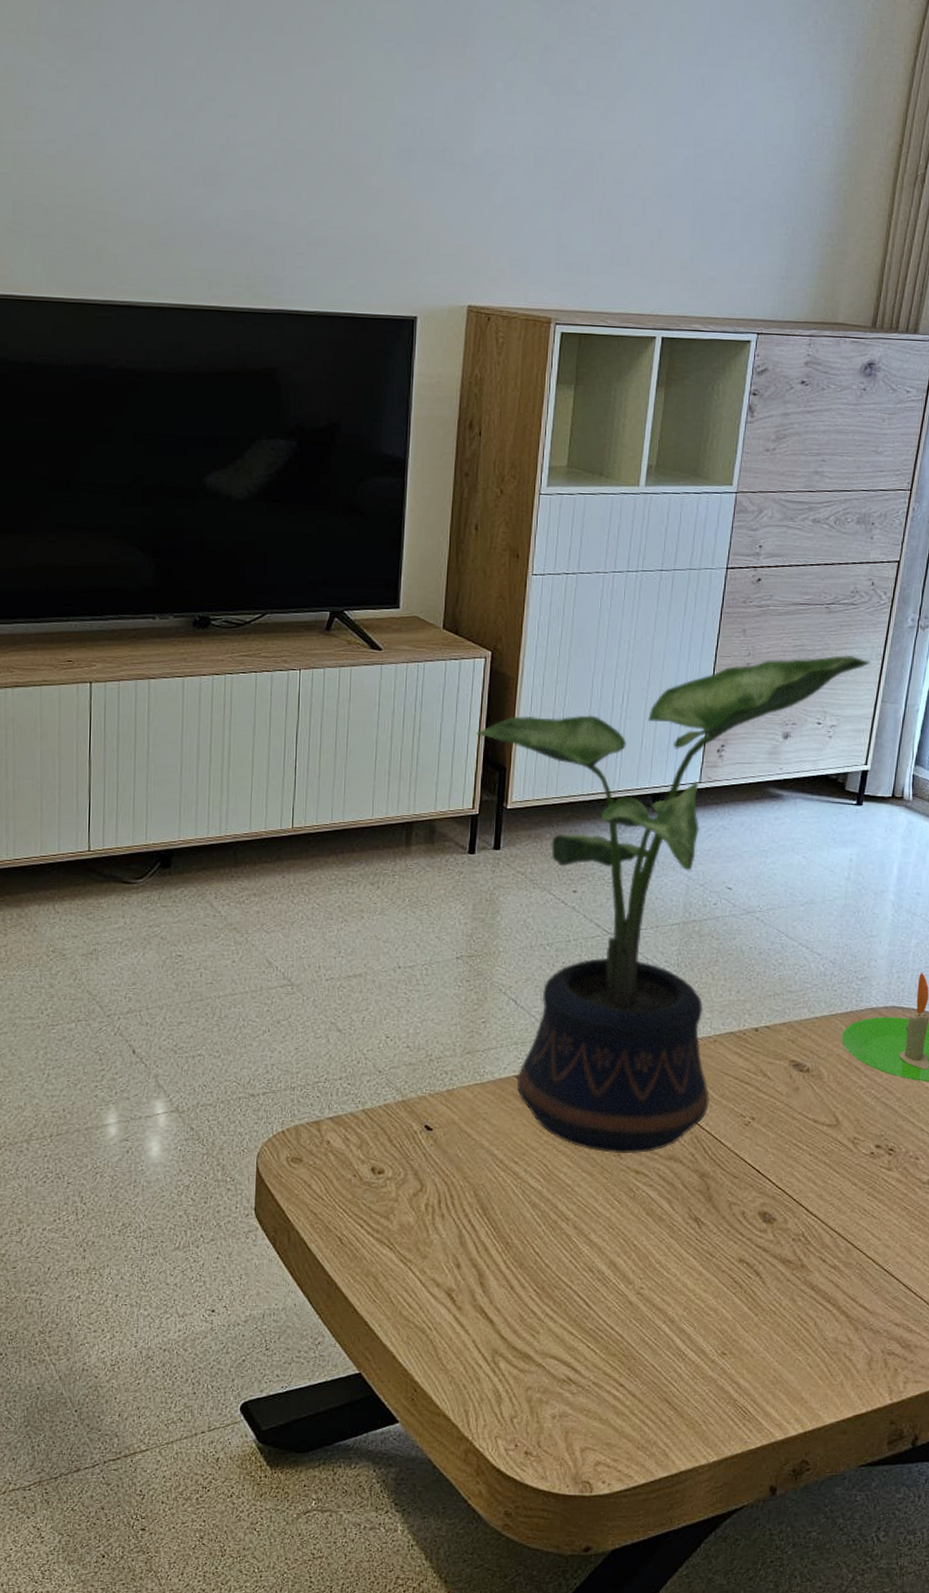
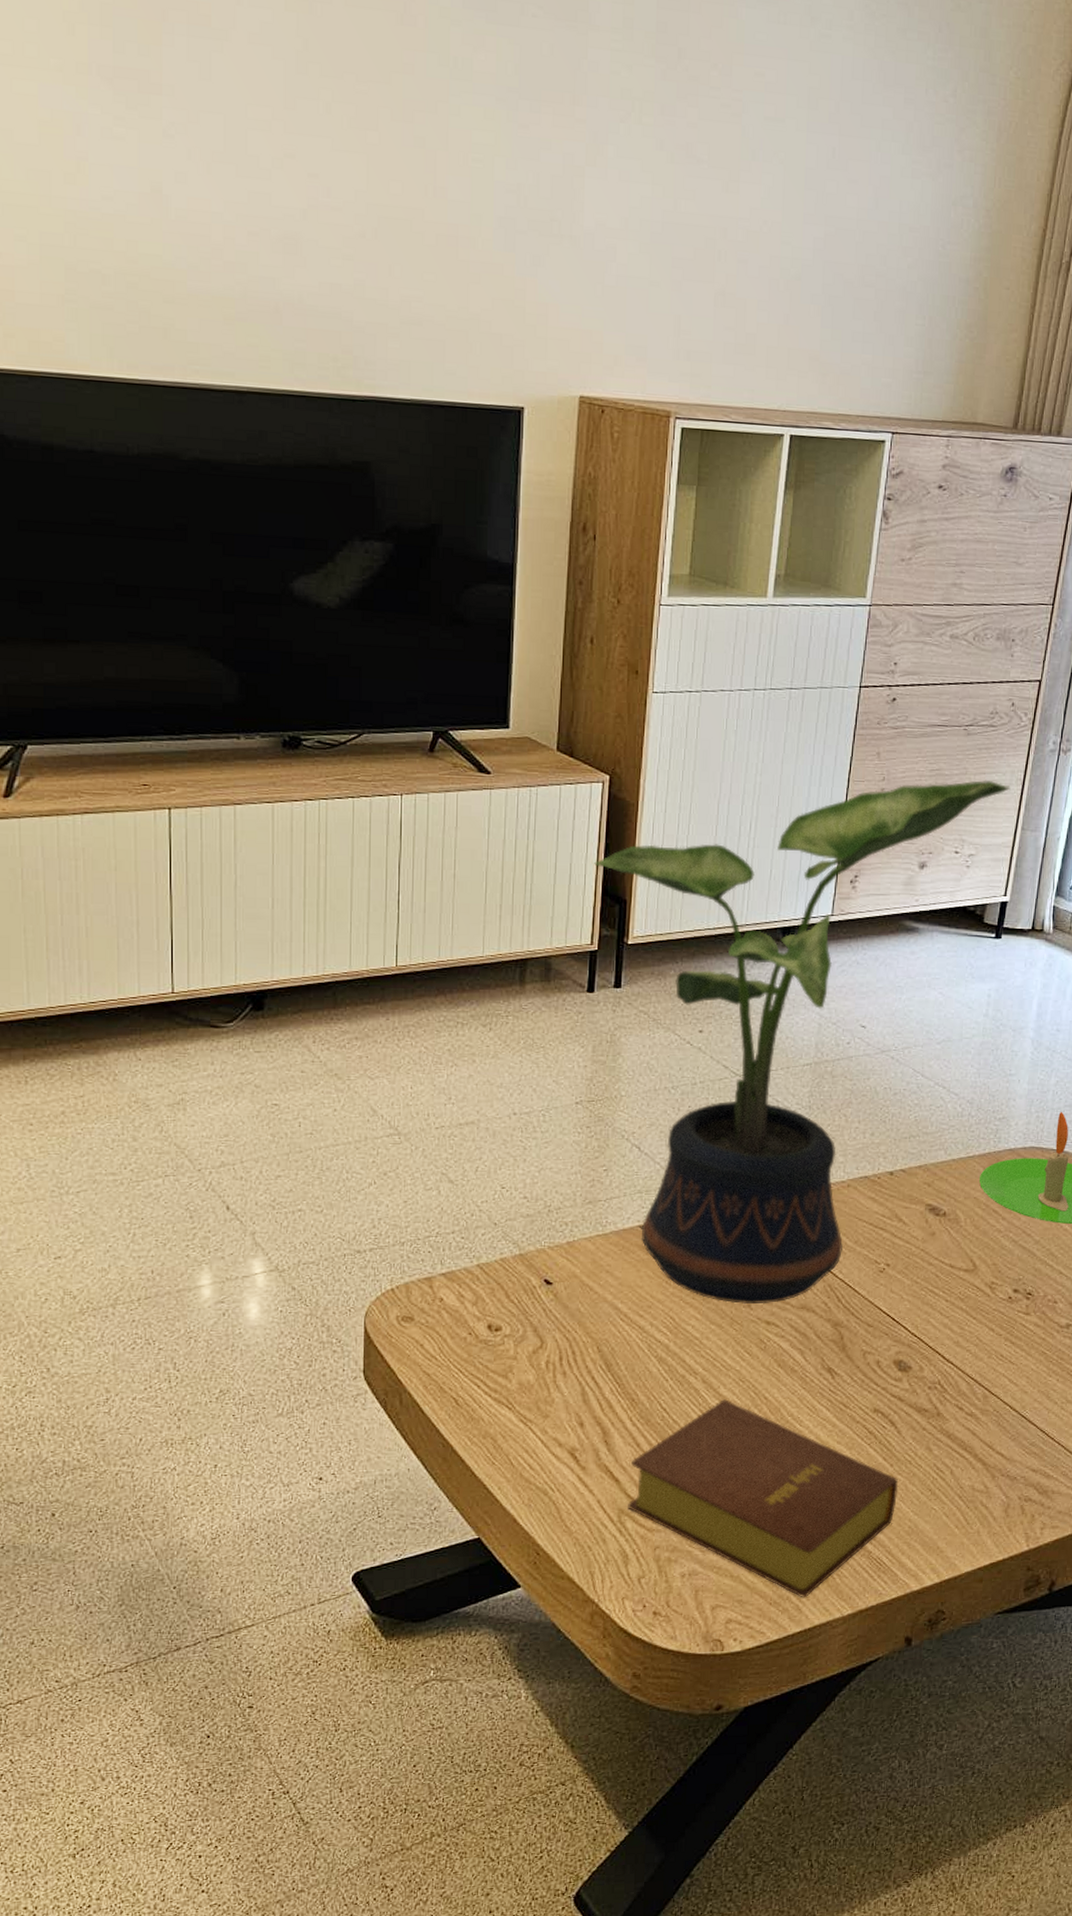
bible: none [501,1245,764,1442] -> present [628,1399,899,1597]

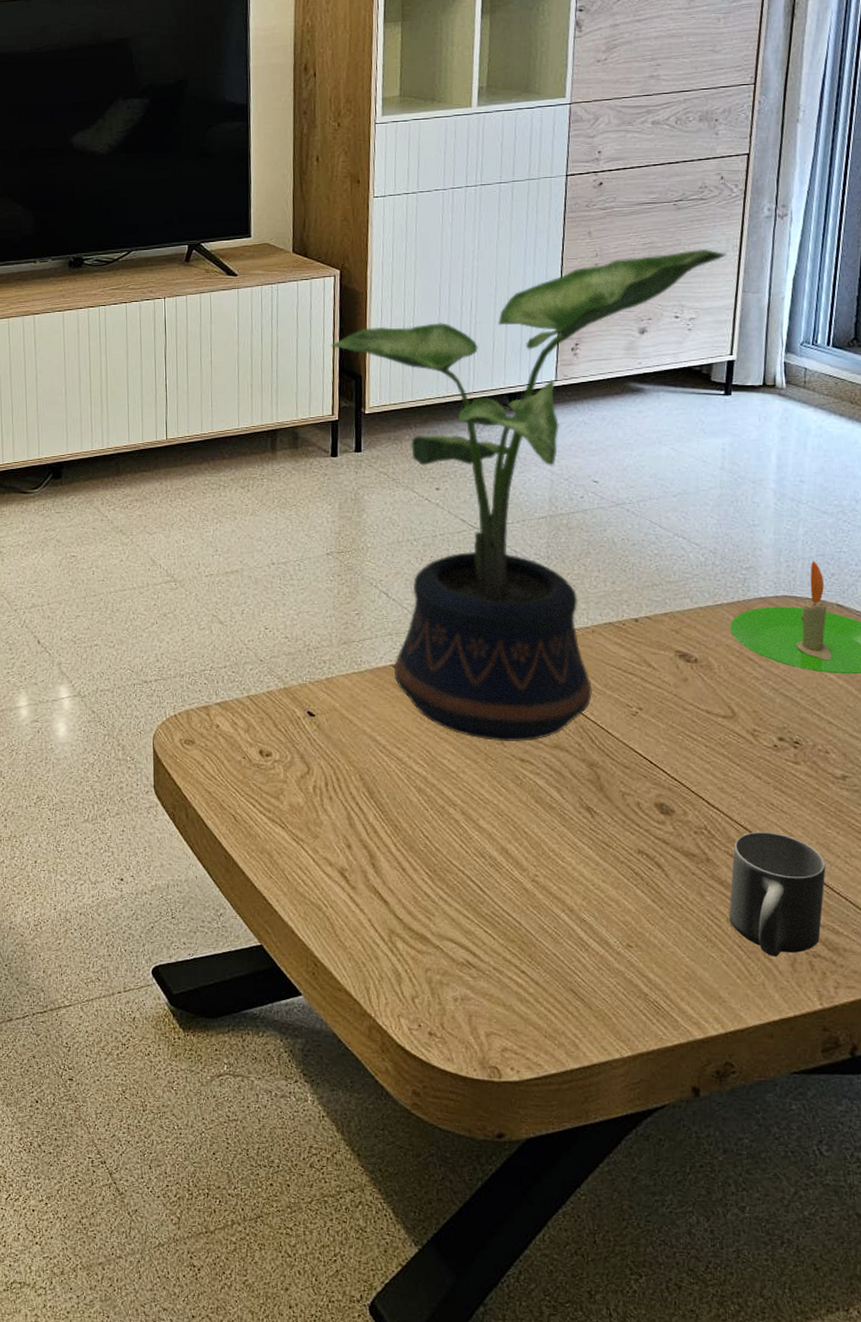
bible: present [628,1399,899,1597] -> none [397,831,671,1034]
mug: none [953,1383,1044,1504] -> present [729,831,826,957]

